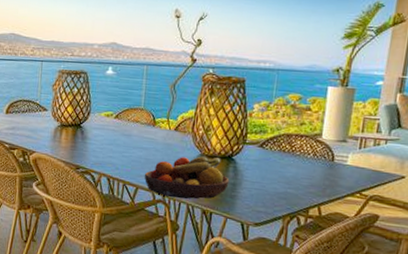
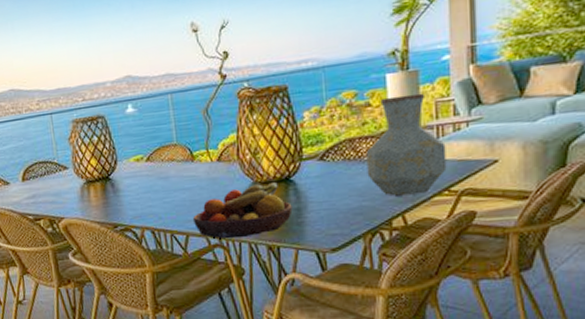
vase: none [296,106,366,192] -> present [366,93,447,196]

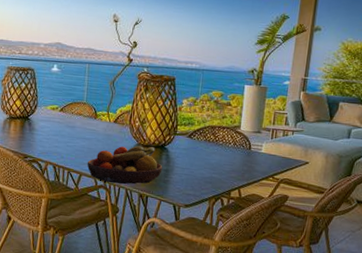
vase: present [366,93,447,196] -> none [220,101,276,176]

